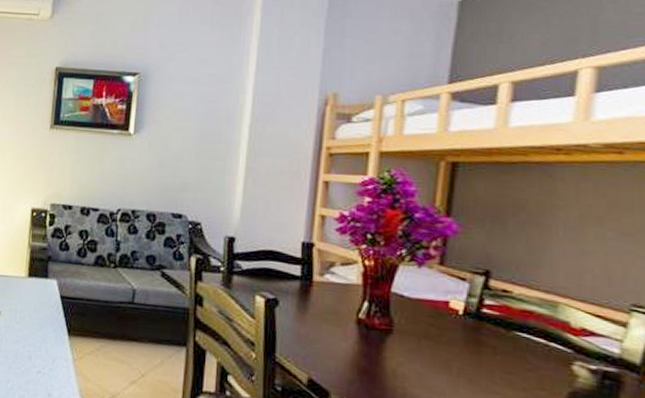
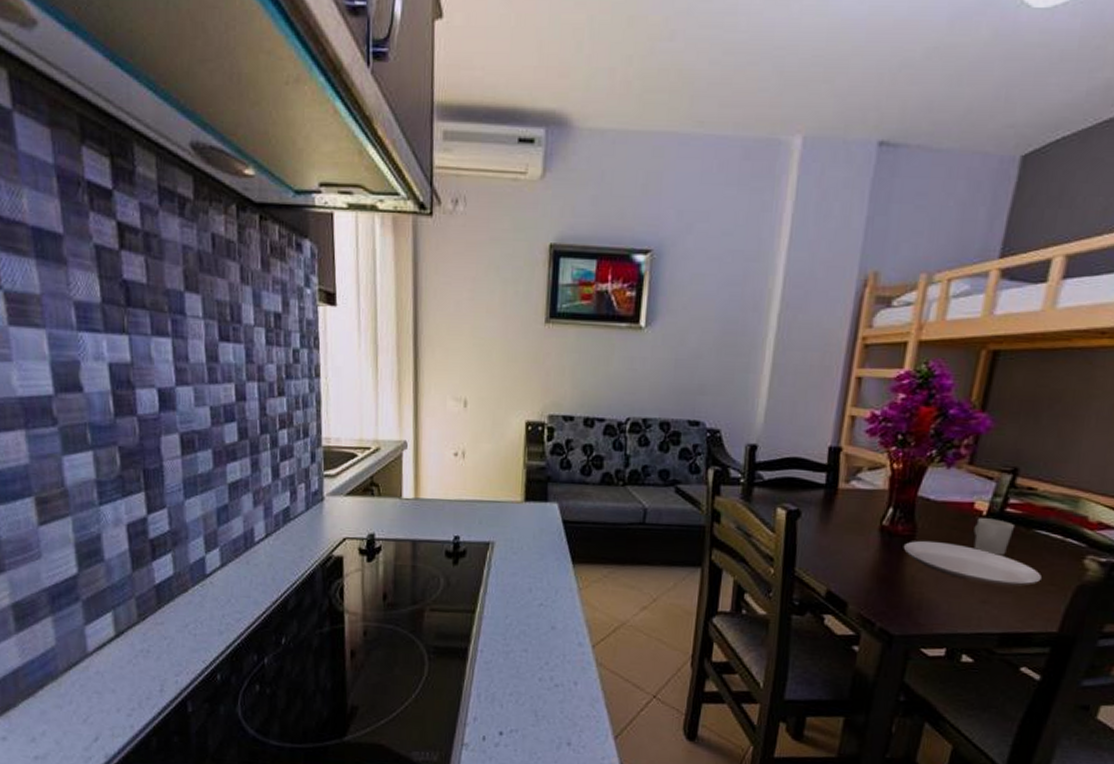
plate: none [381,335,528,389] -> present [903,540,1042,587]
cup: none [452,317,494,356] -> present [973,518,1016,556]

